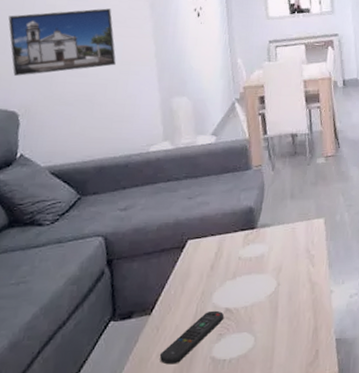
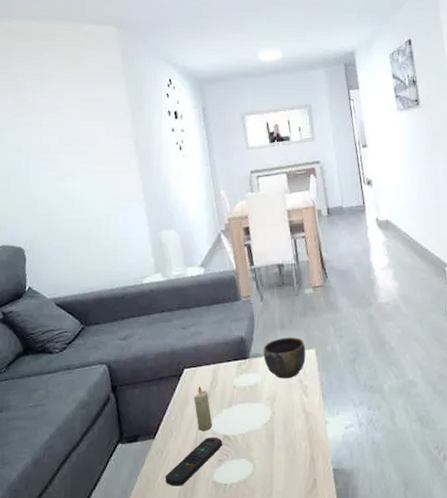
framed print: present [8,8,116,76] -> none [9,146,107,214]
candle: none [196,257,214,304] -> present [194,385,212,431]
bowl: none [271,207,315,249] -> present [263,337,306,379]

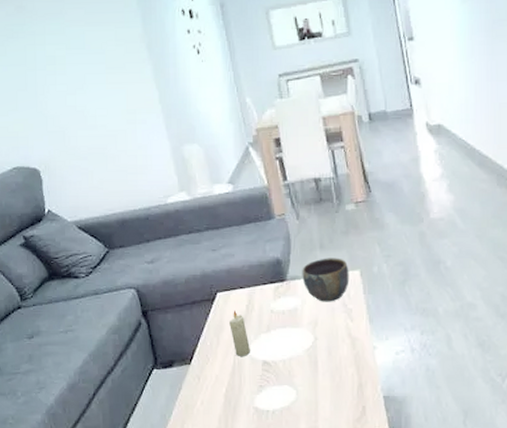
remote control: present [165,437,223,486] -> none [203,362,263,412]

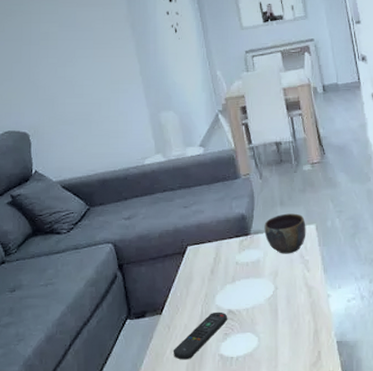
remote control: none [203,362,263,412] -> present [173,312,228,360]
candle: present [229,310,250,356] -> none [198,262,217,306]

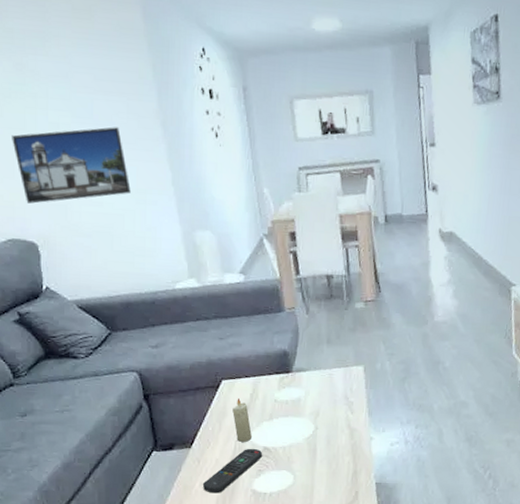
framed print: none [11,31,106,100] -> present [12,127,131,204]
candle: none [198,262,217,306] -> present [232,397,252,442]
bowl: present [264,213,306,254] -> none [307,352,354,395]

